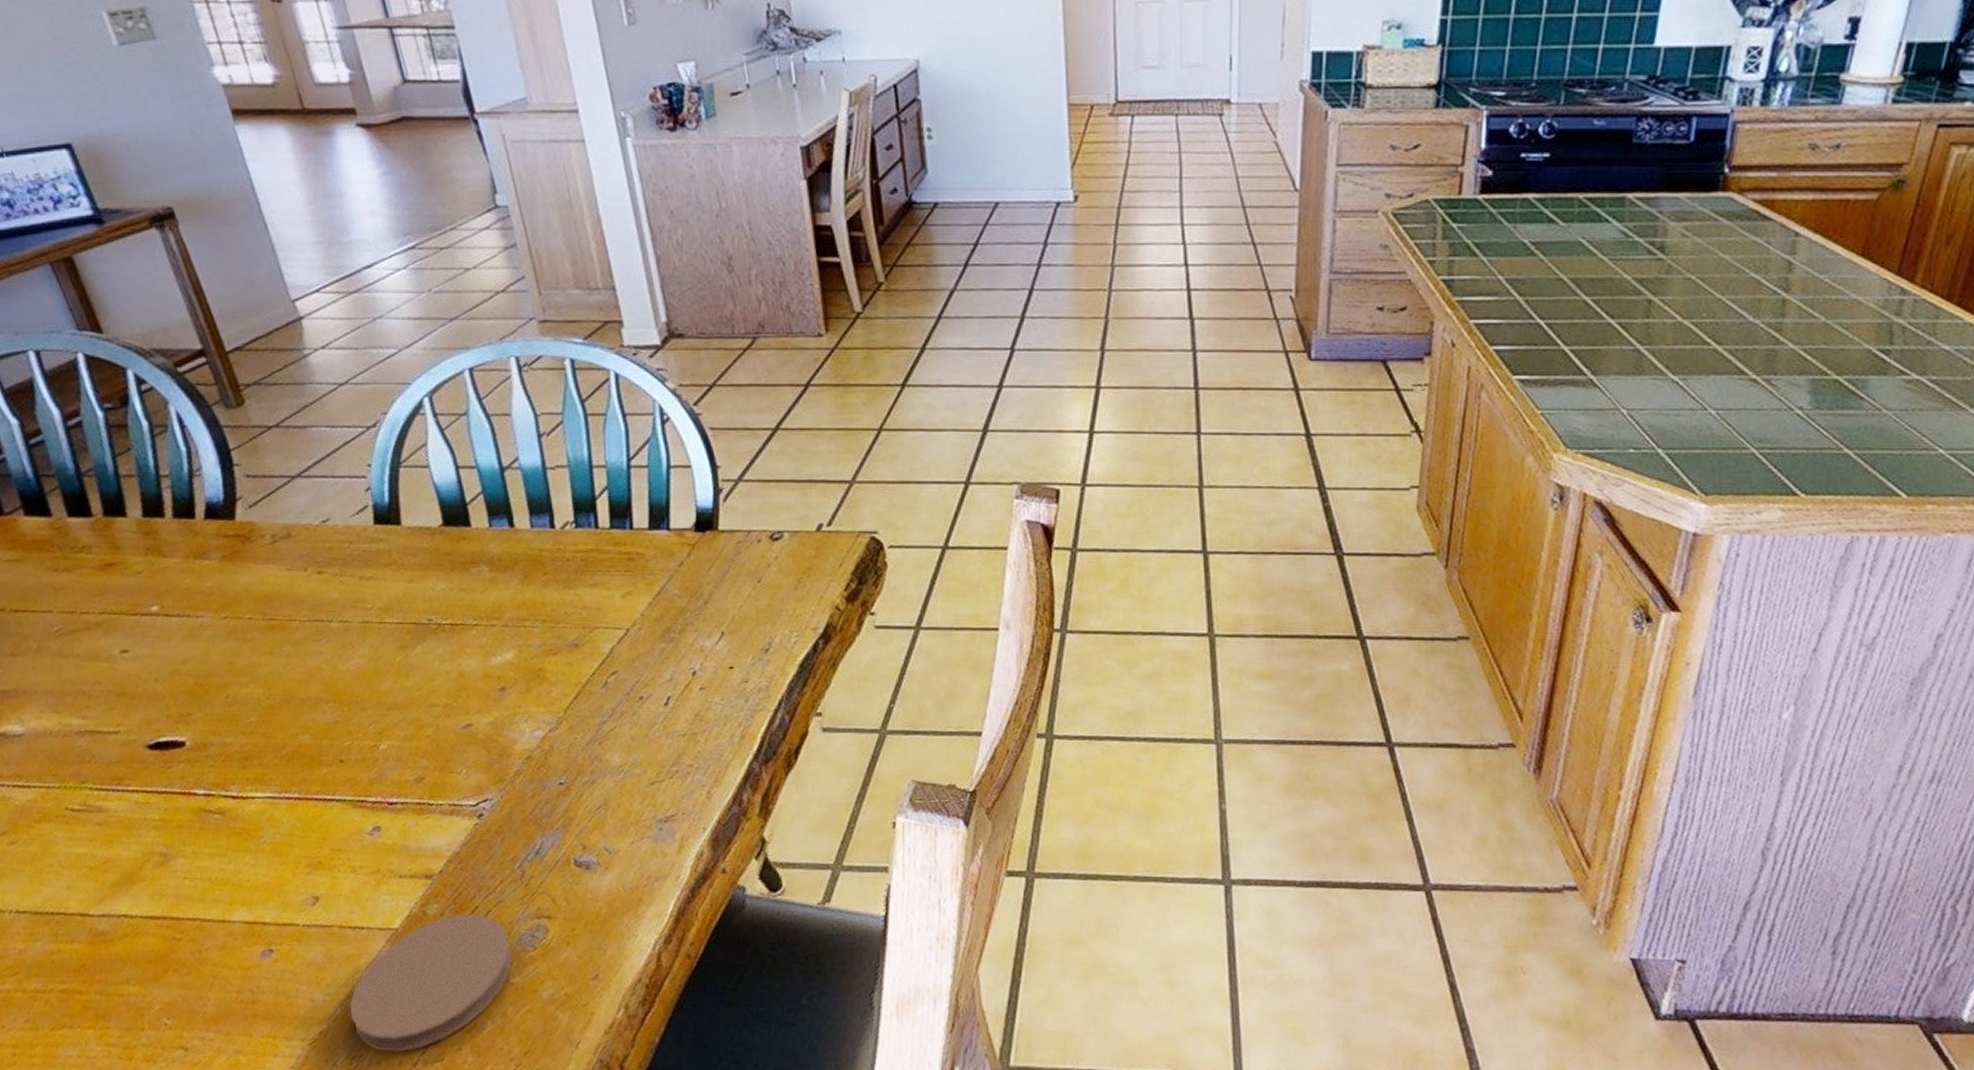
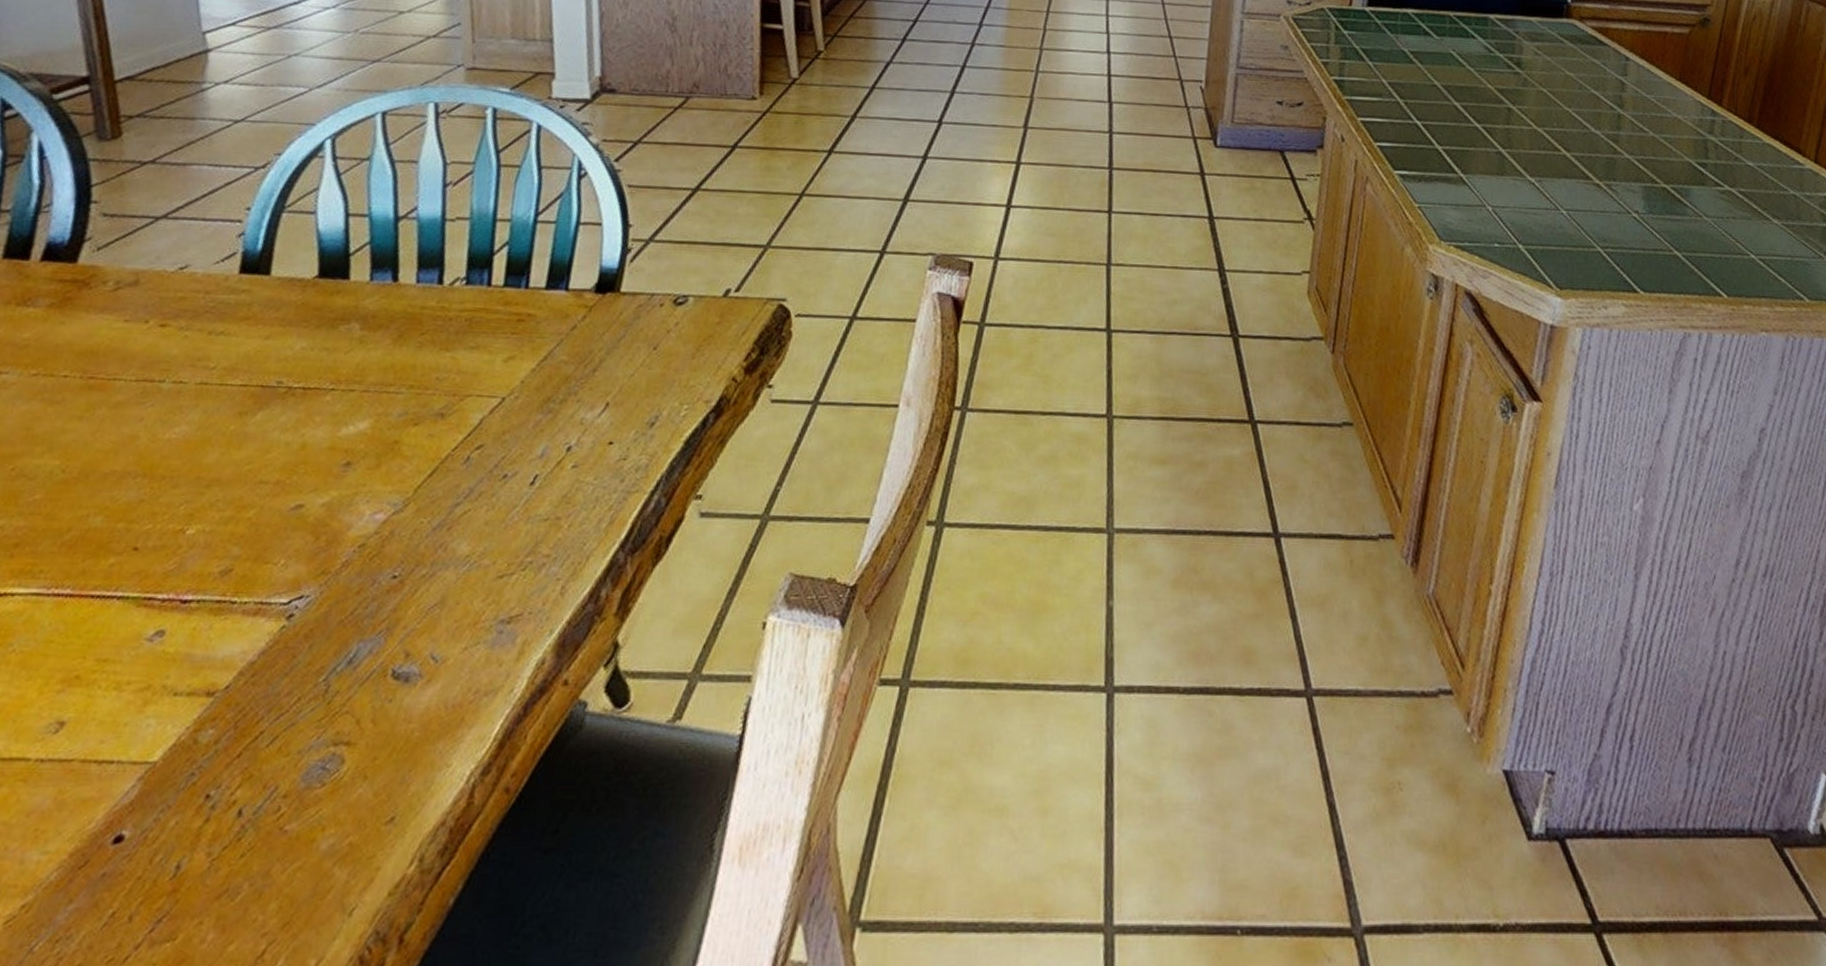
coaster: present [349,913,514,1053] -> none [68,741,295,931]

